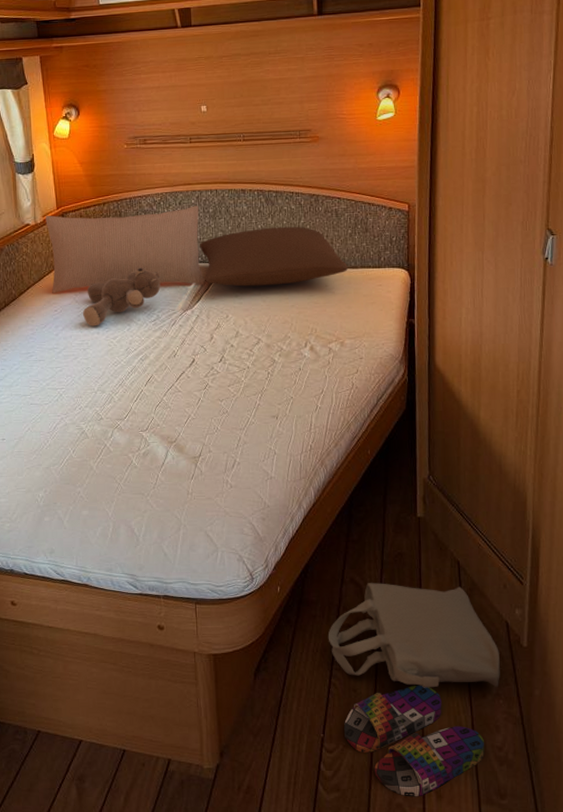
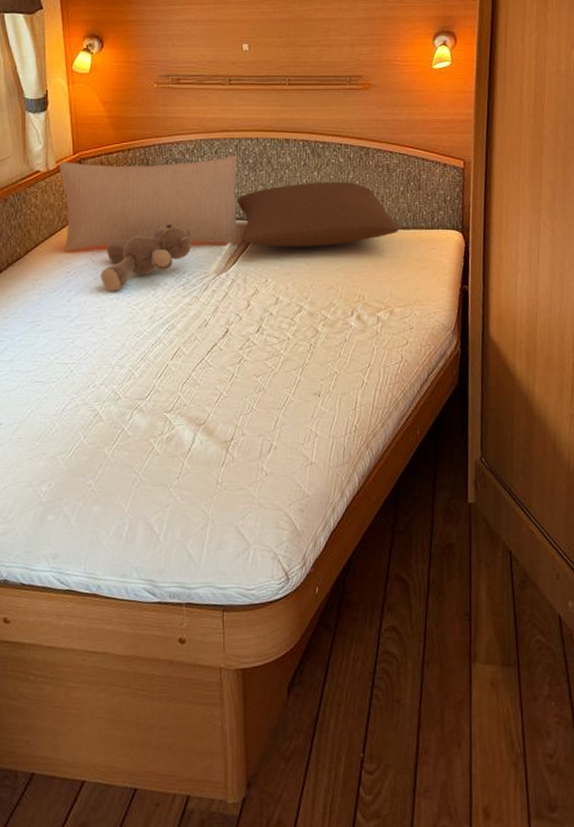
tote bag: present [327,583,500,688] -> none [370,578,552,694]
slippers: present [344,685,484,797] -> none [386,690,535,819]

